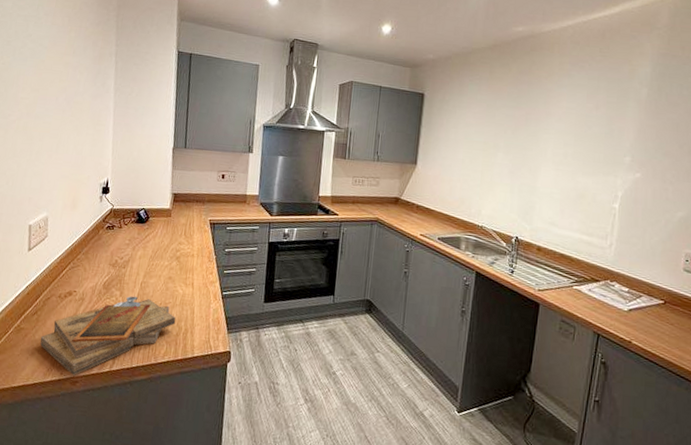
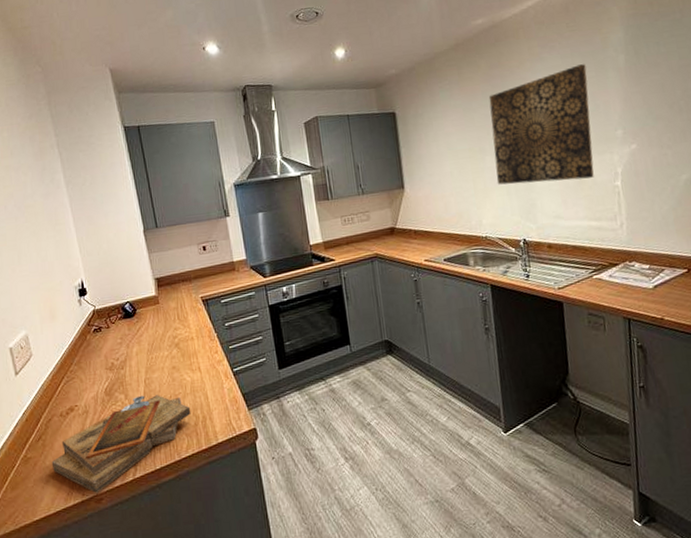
wall art: none [503,88,610,195] -> present [488,64,594,185]

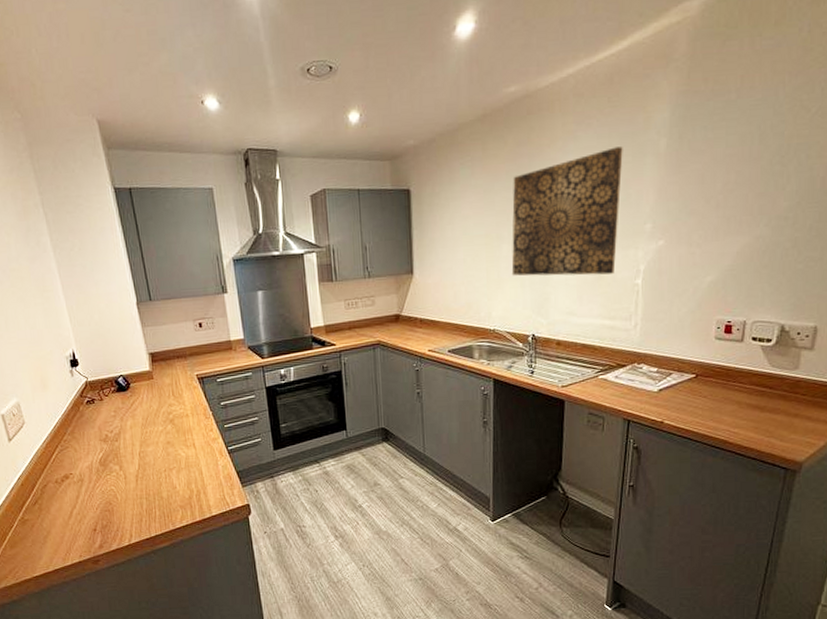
clipboard: present [51,395,191,494] -> none [48,467,186,556]

